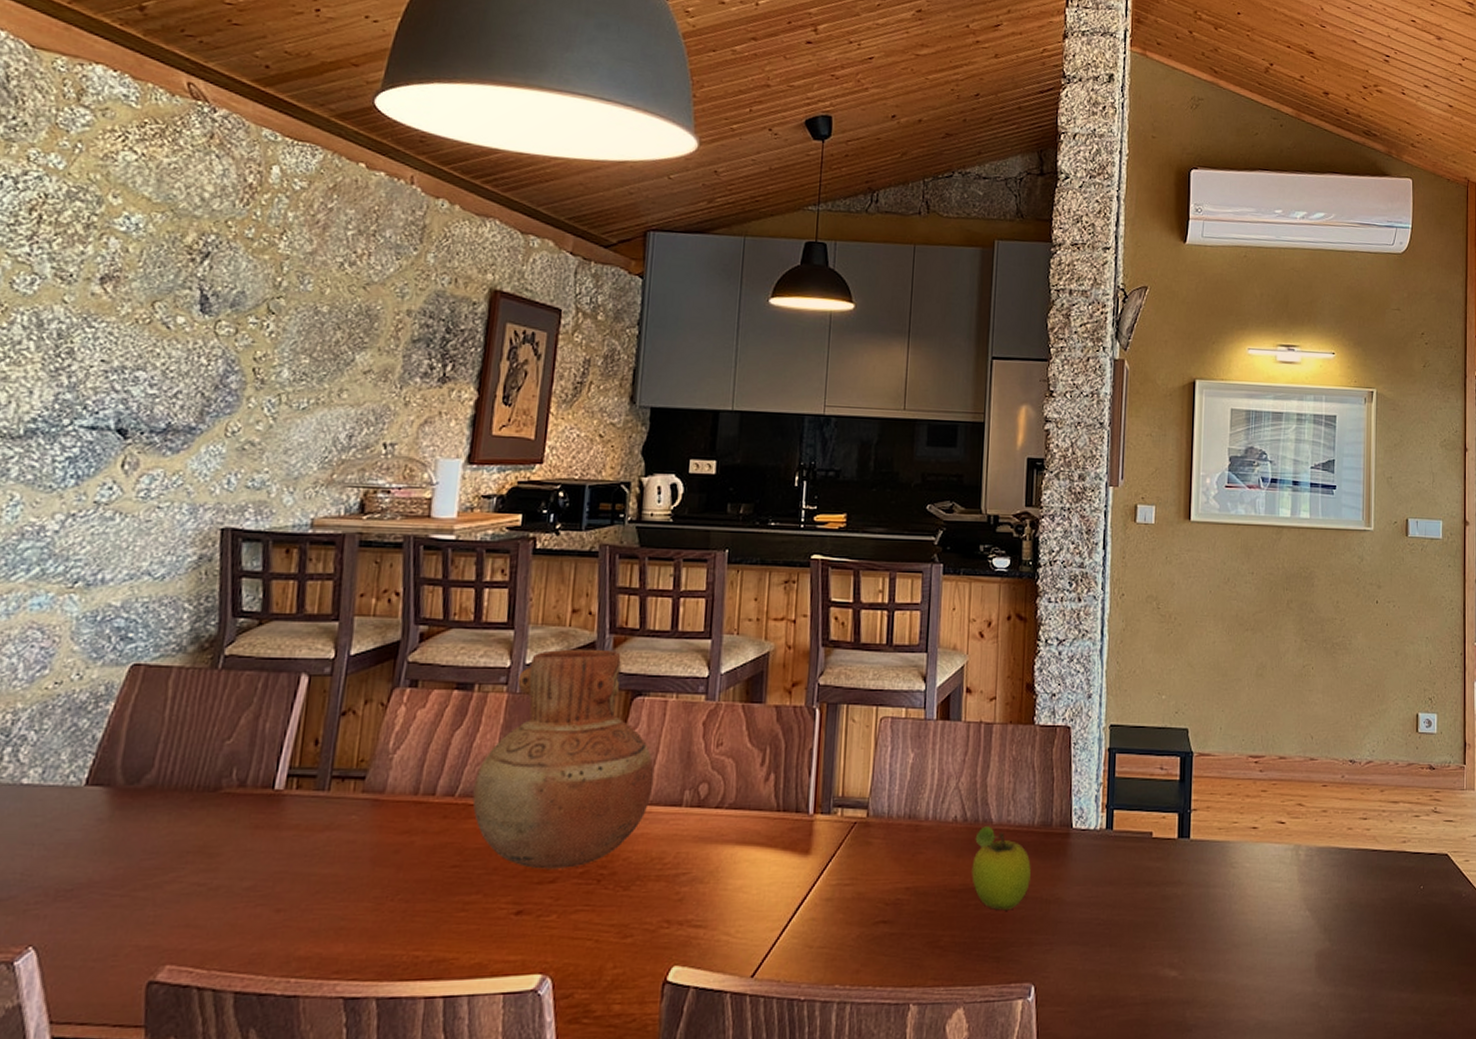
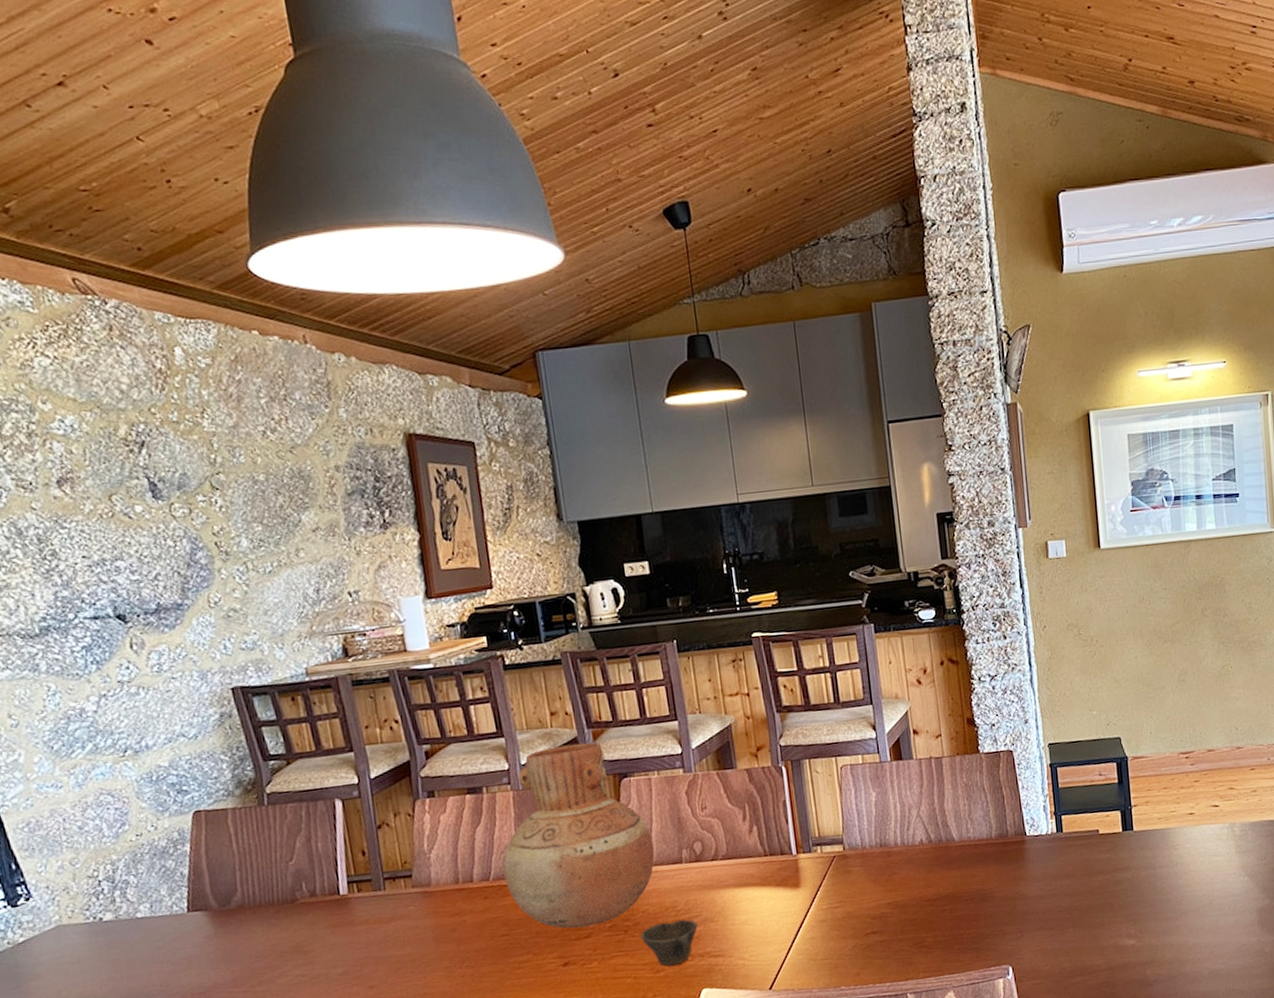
cup: none [614,875,684,932] -> present [640,919,698,966]
fruit: present [971,826,1031,911] -> none [941,843,996,911]

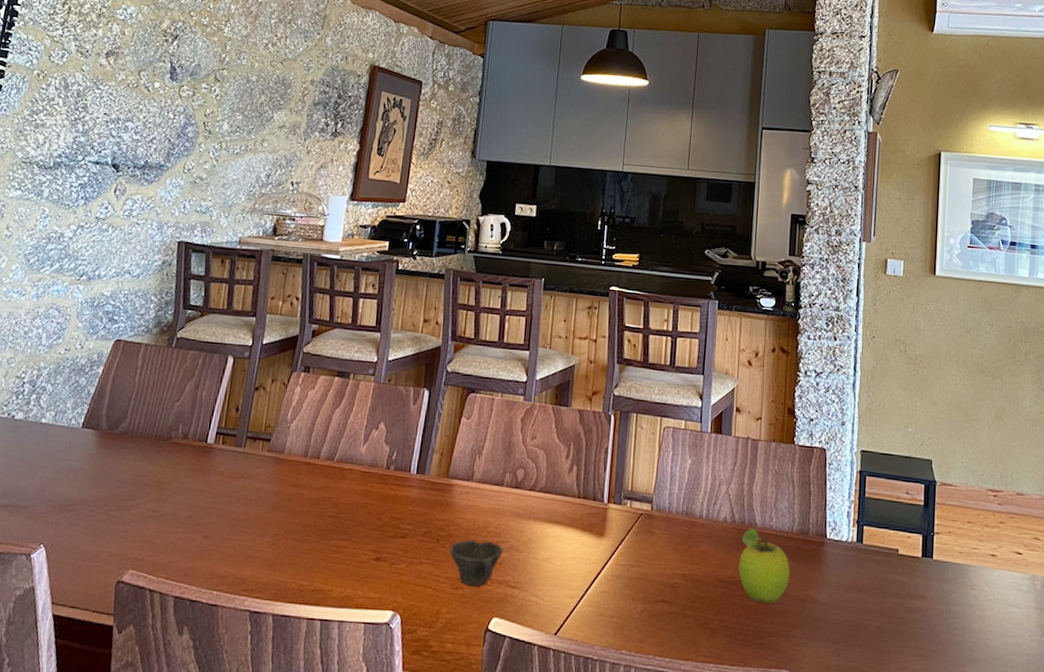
vase: present [502,742,655,929] -> none [346,350,483,528]
fruit: none [941,843,996,911] -> present [738,528,790,604]

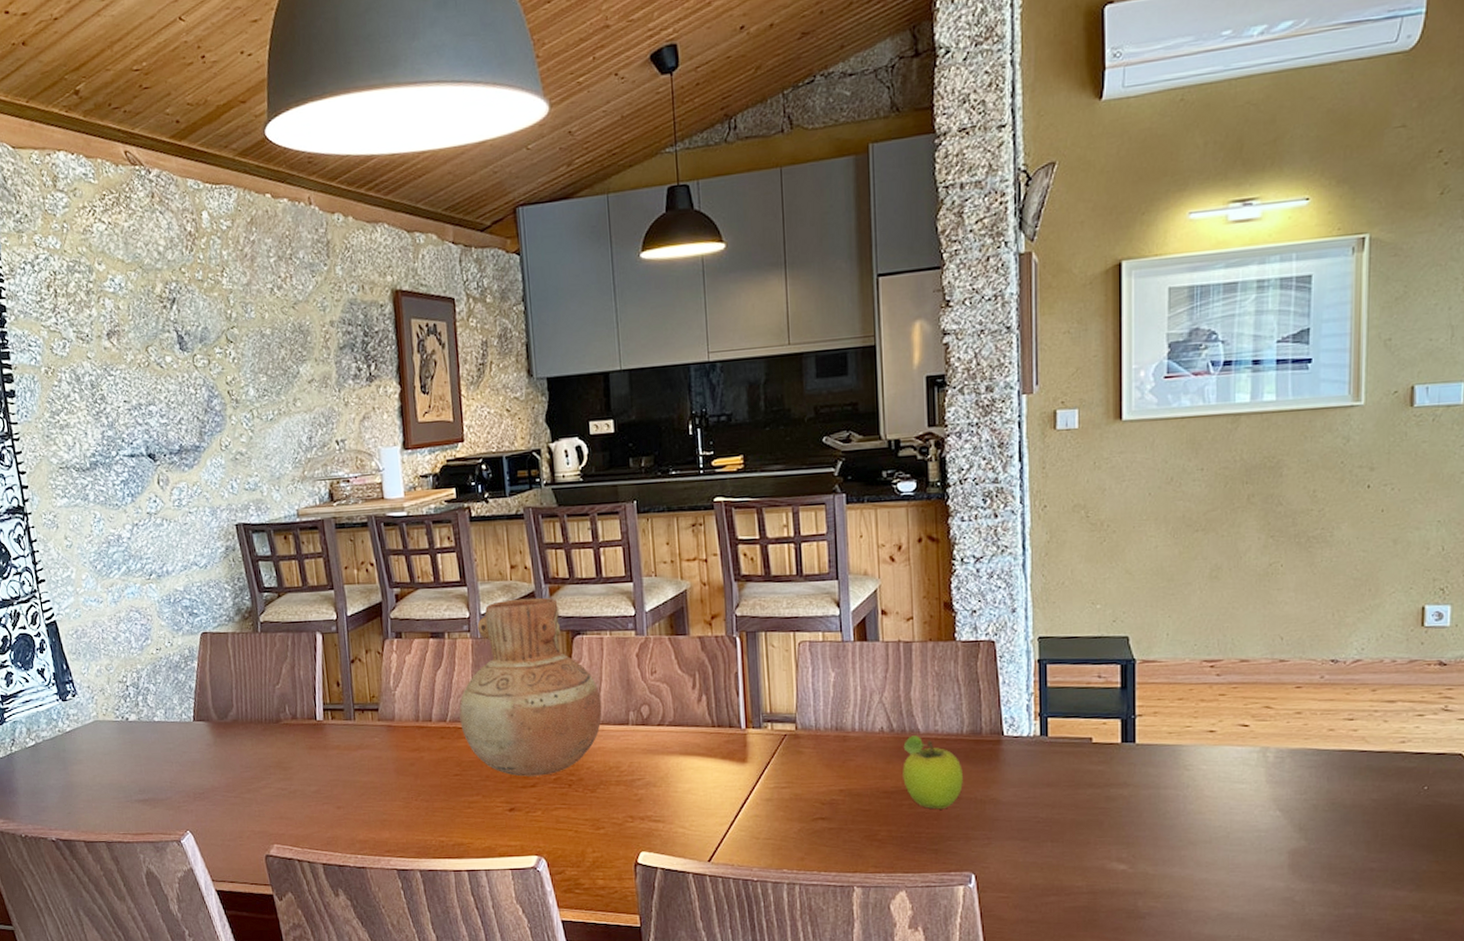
vase: none [346,350,483,528] -> present [459,597,602,777]
cup: present [449,540,503,586] -> none [583,780,640,825]

